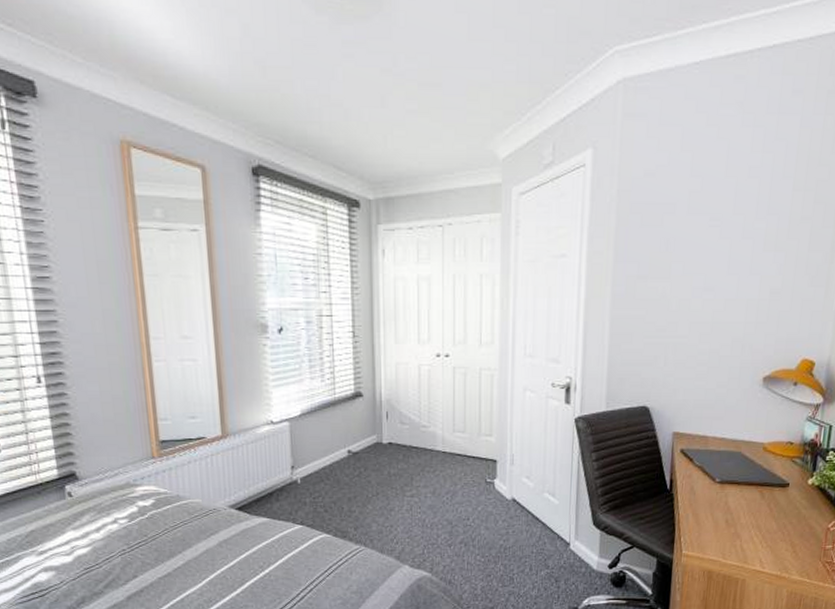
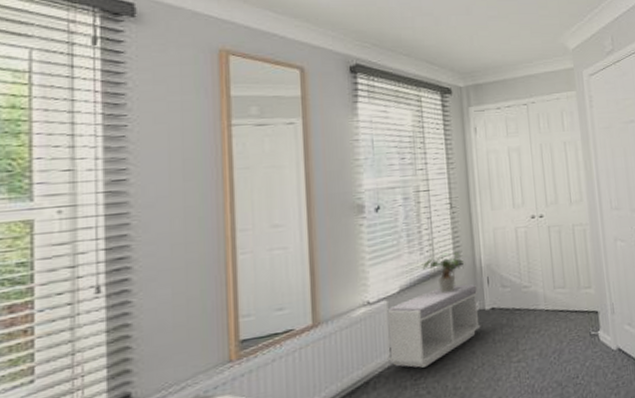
bench: none [287,416,378,488] -> present [385,284,481,368]
potted plant: none [323,382,365,423] -> present [422,251,465,294]

